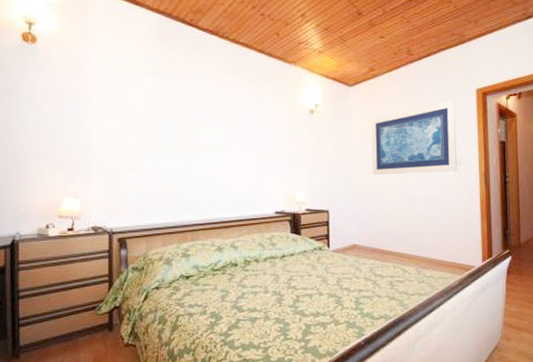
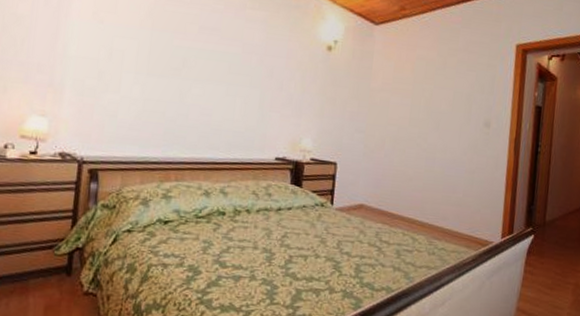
wall art: present [371,101,458,176] -> none [390,54,492,134]

